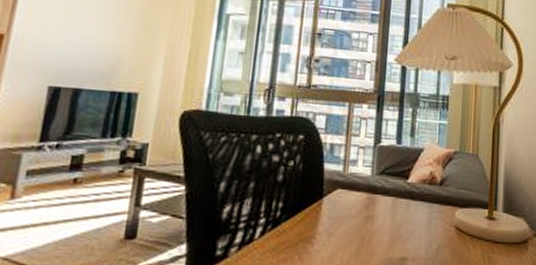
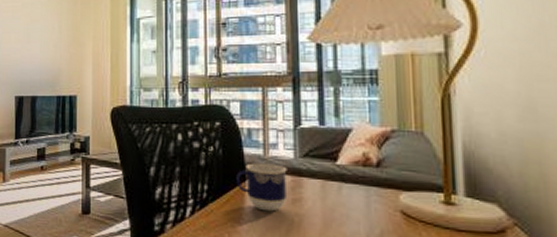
cup: none [313,179,364,230] -> present [236,163,287,212]

